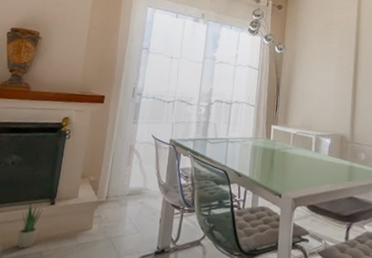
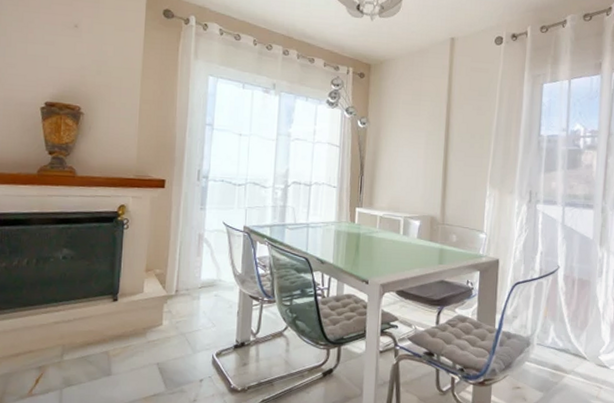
potted plant: present [17,203,43,249] -> none [78,301,105,349]

